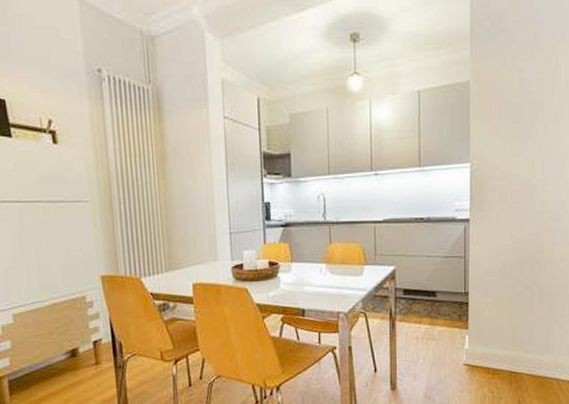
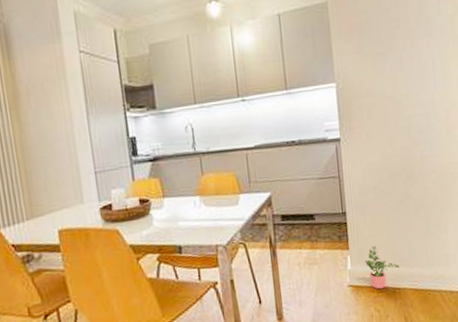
potted plant: none [483,328,518,371] -> present [365,245,400,290]

